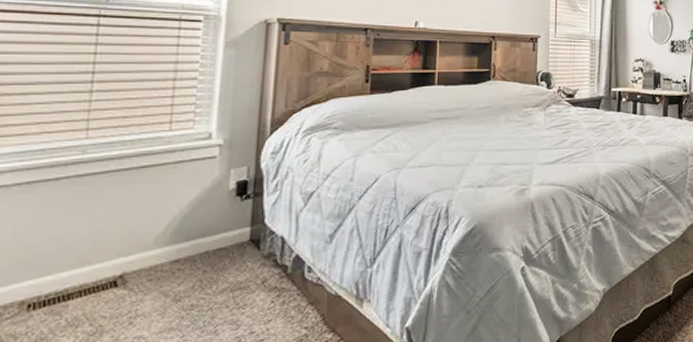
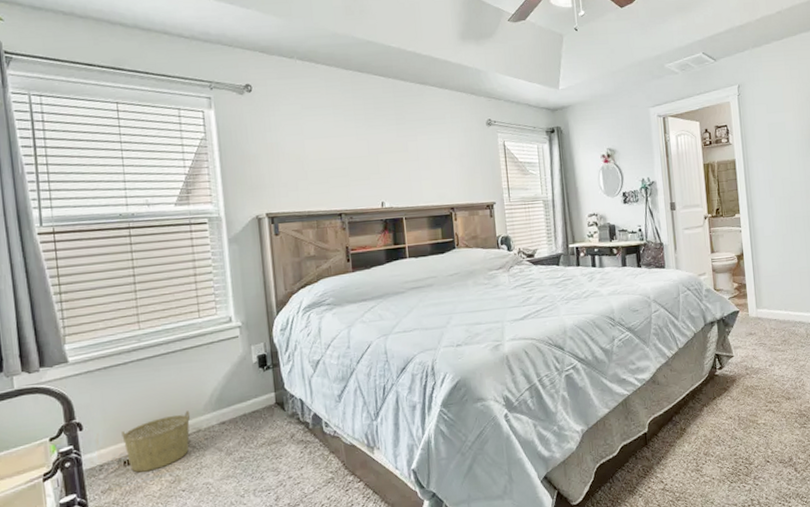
basket: none [32,243,134,320] -> present [121,410,191,473]

